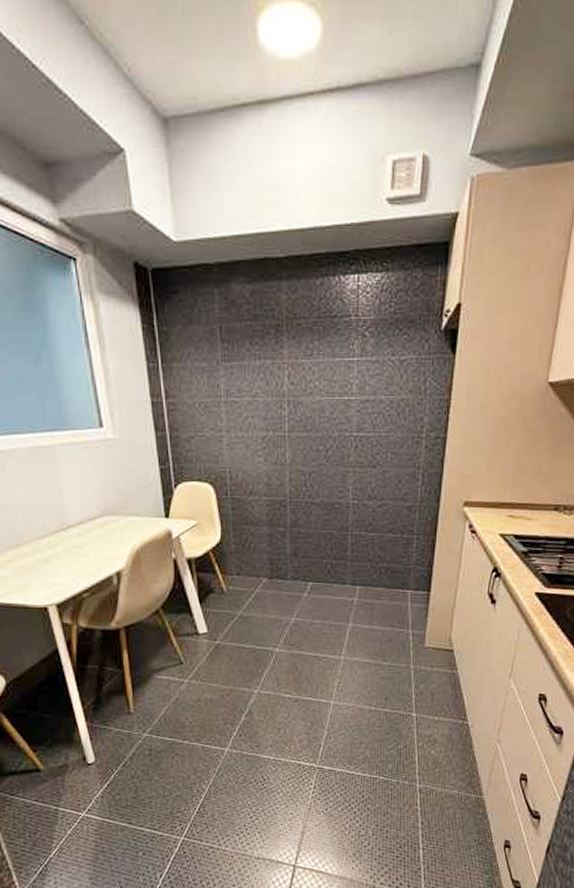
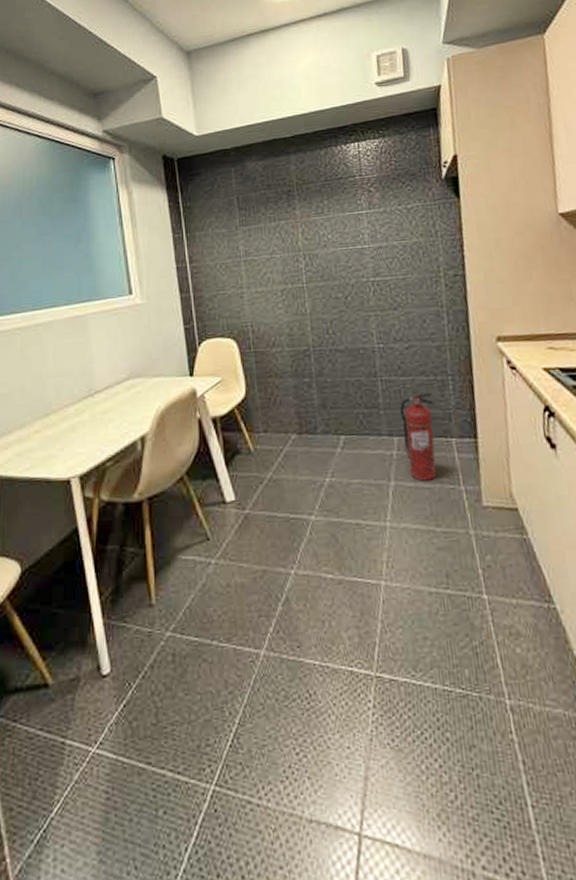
fire extinguisher: none [365,547,398,624] -> present [400,391,437,481]

